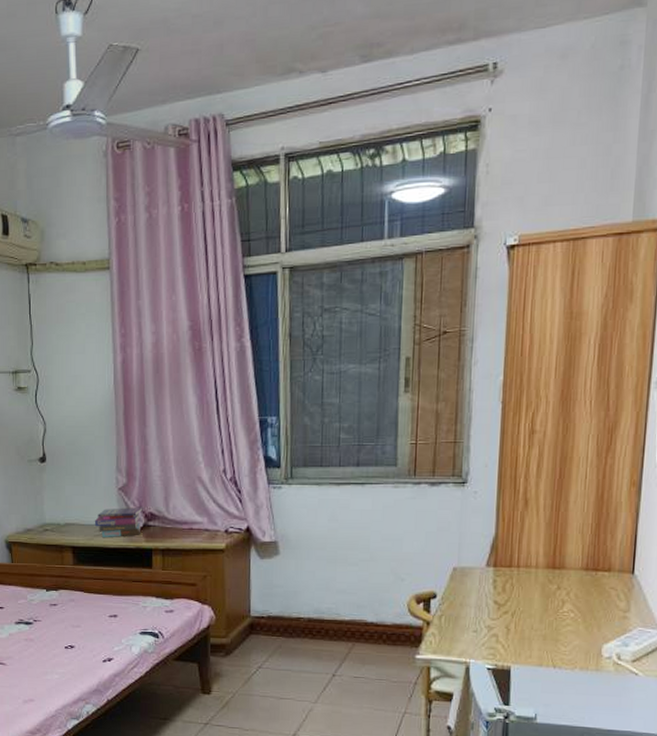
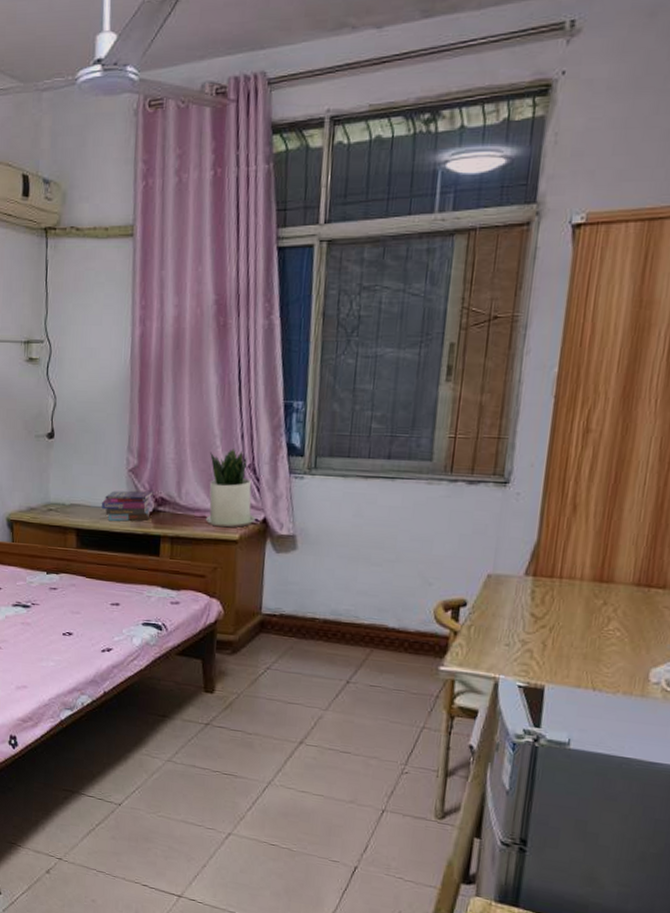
planter: none [193,464,240,538] -> present [205,449,256,528]

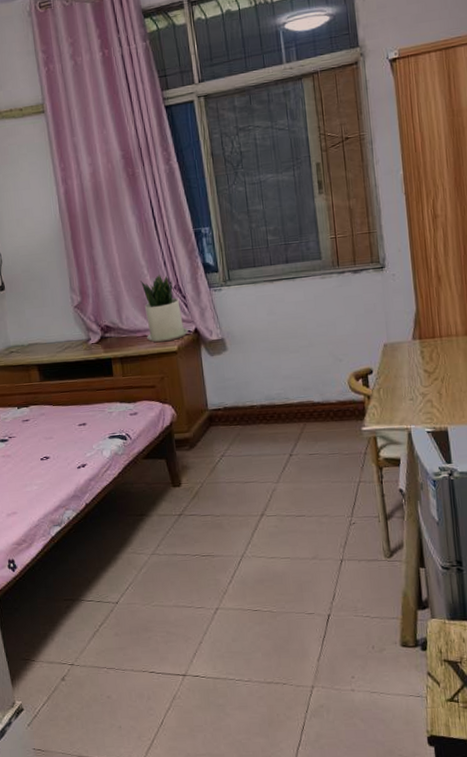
books: present [101,490,153,522] -> none [55,322,99,354]

